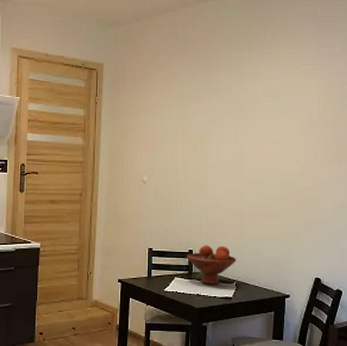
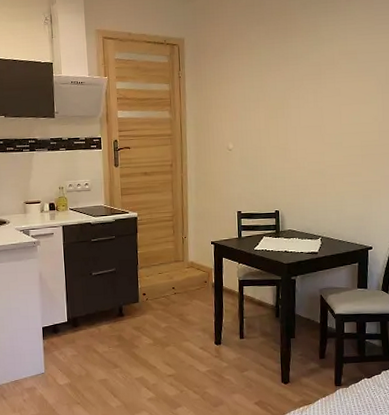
fruit bowl: present [187,245,237,284] -> none [274,205,321,241]

